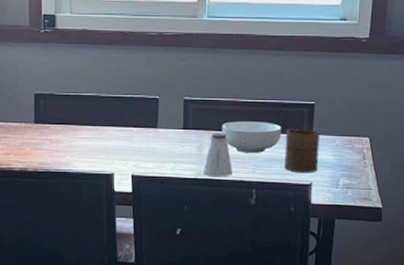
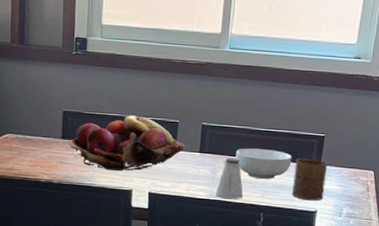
fruit basket: none [42,94,168,154] -> present [69,115,186,171]

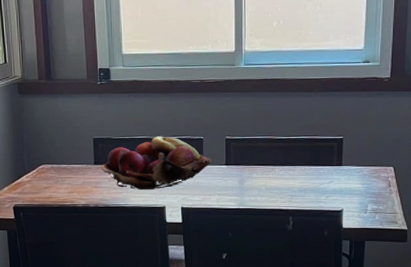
saltshaker: present [216,157,243,200] -> none [245,167,271,207]
cereal bowl: present [235,148,292,180] -> none [260,156,314,185]
cup: present [292,158,328,201] -> none [317,161,349,201]

